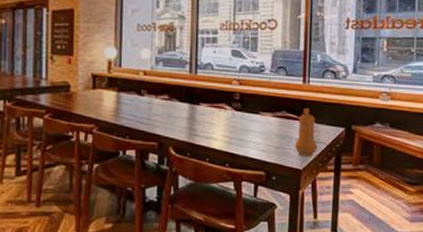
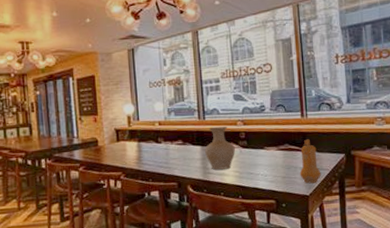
vase: none [193,83,227,132] -> present [205,126,235,170]

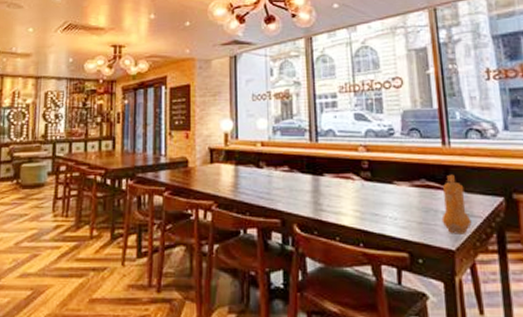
vase: present [205,126,235,170] -> none [317,151,355,206]

